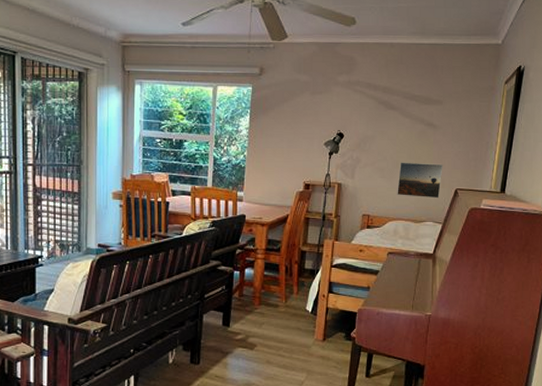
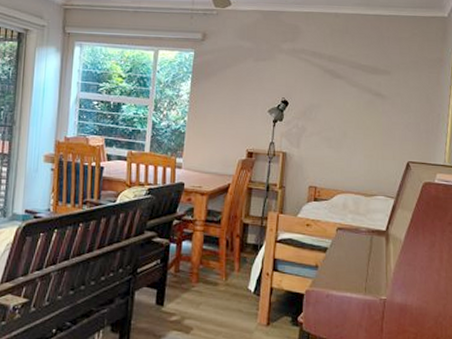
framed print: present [397,162,443,199] -> none [345,132,393,172]

